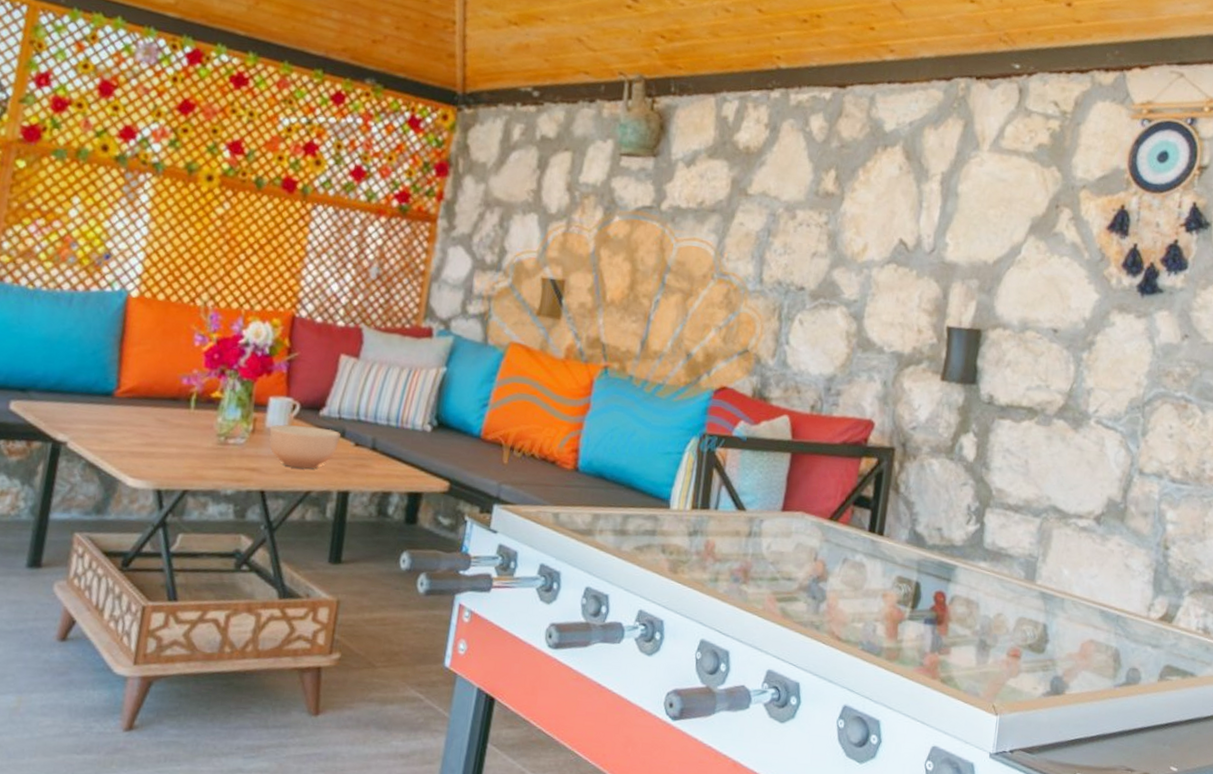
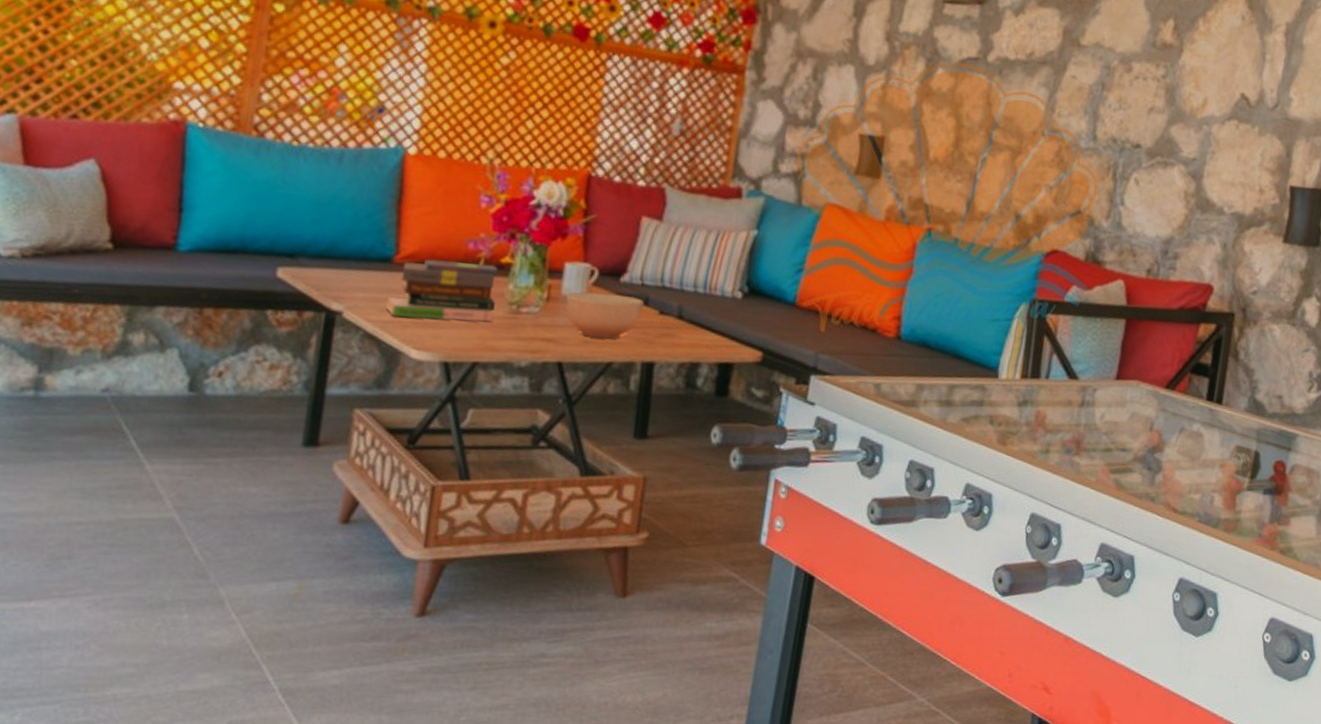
books: none [106,393,209,453] -> present [386,259,498,322]

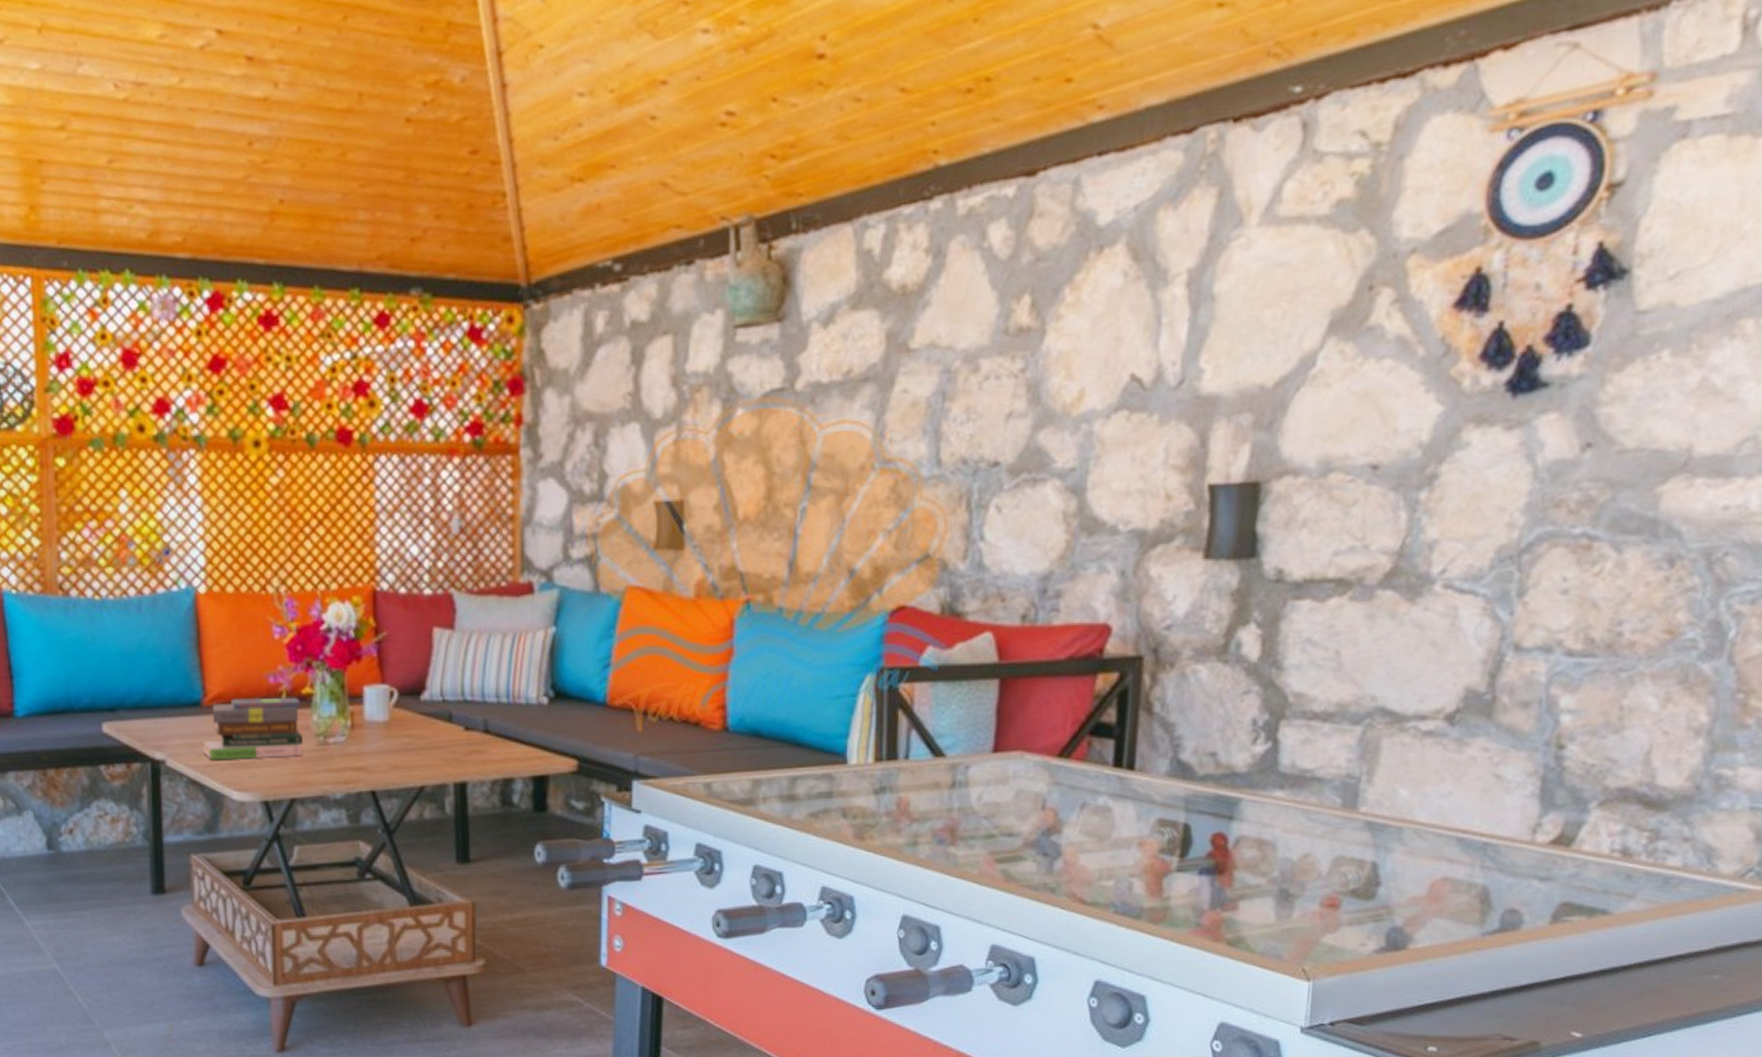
bowl: present [565,291,645,339] -> none [370,714,448,763]

